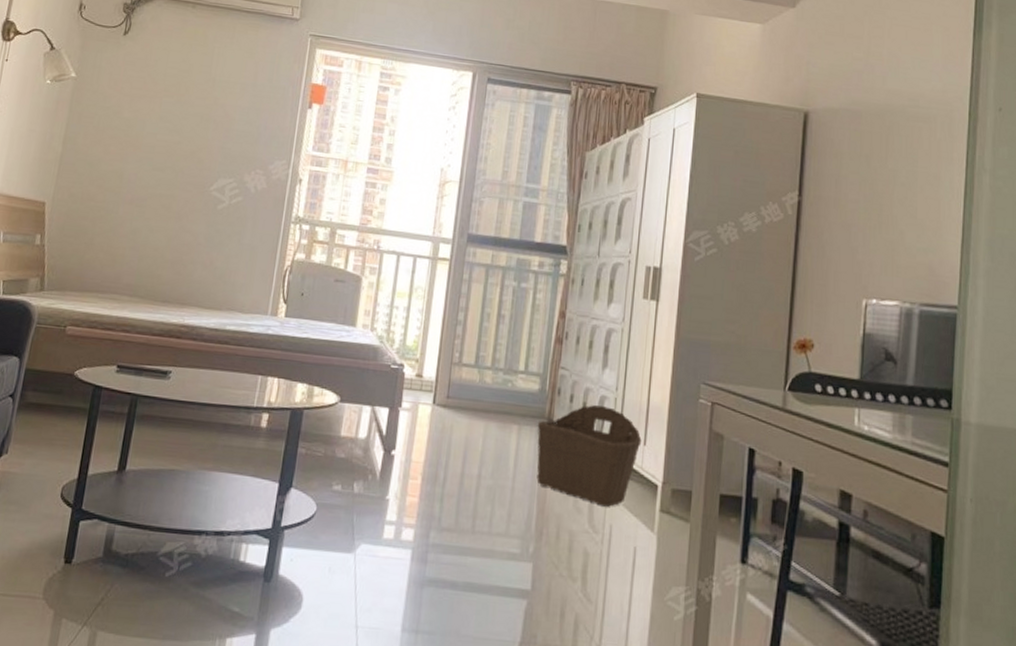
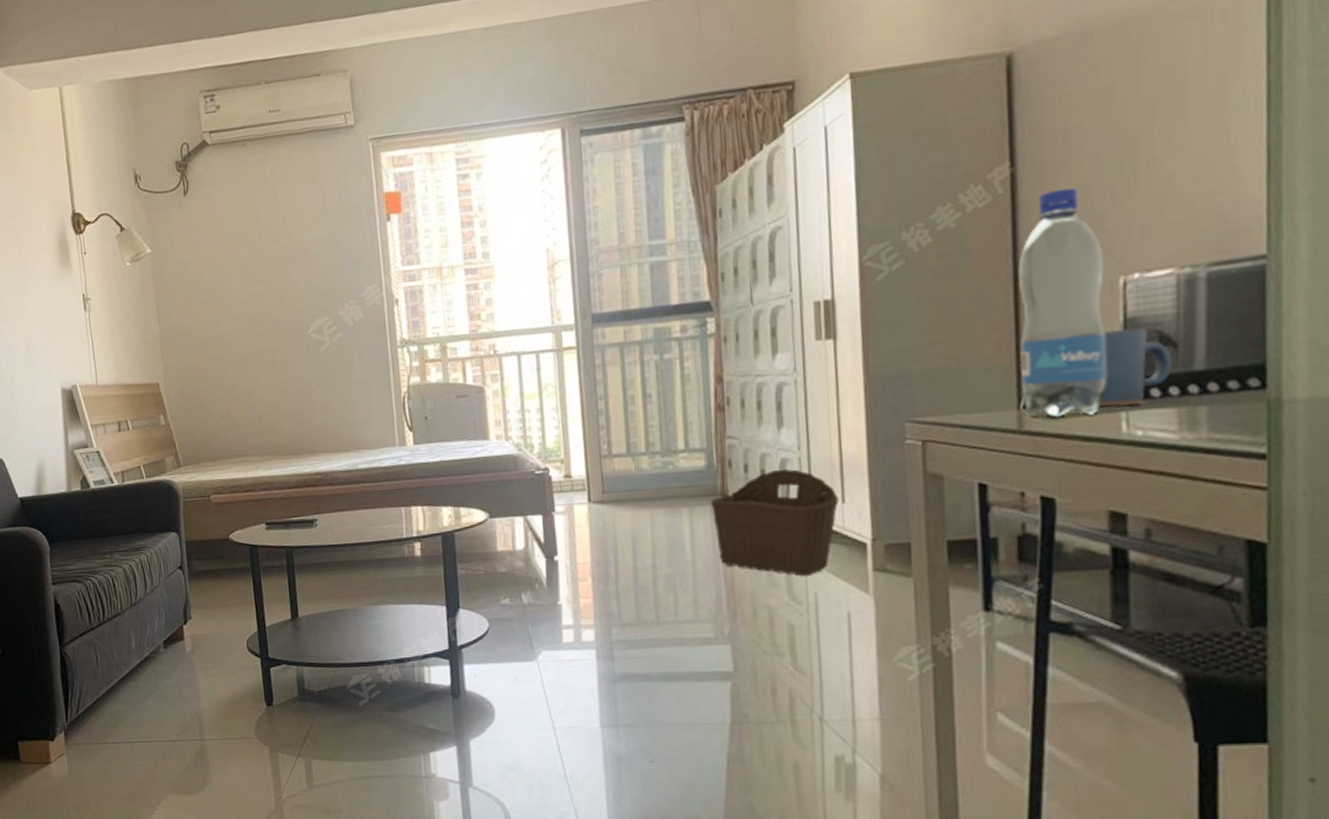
bottle: none [789,221,854,406] -> present [1018,188,1108,417]
mug: none [841,340,893,405] -> present [1099,327,1173,407]

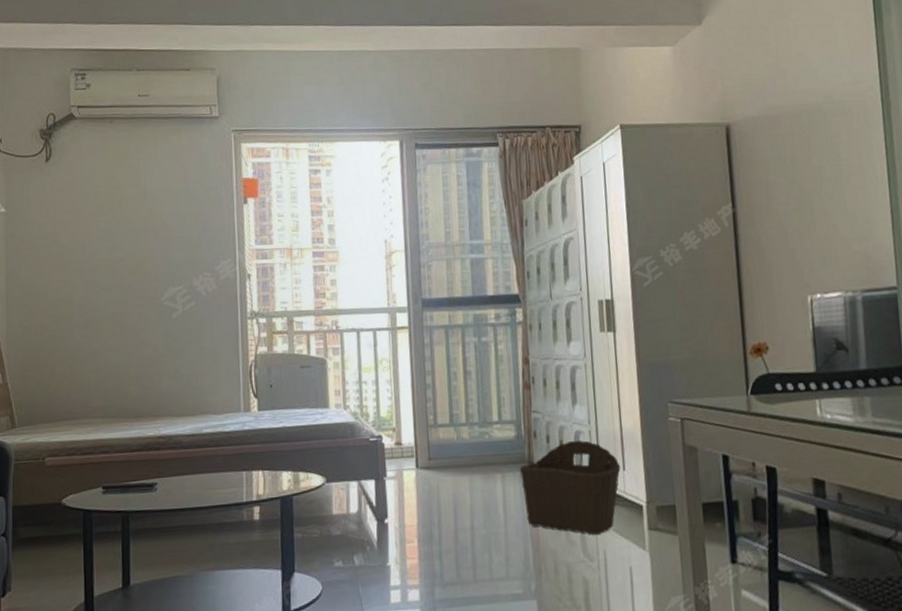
bottle: present [1018,188,1108,417] -> none [741,227,806,402]
mug: present [1099,327,1173,407] -> none [801,335,846,396]

